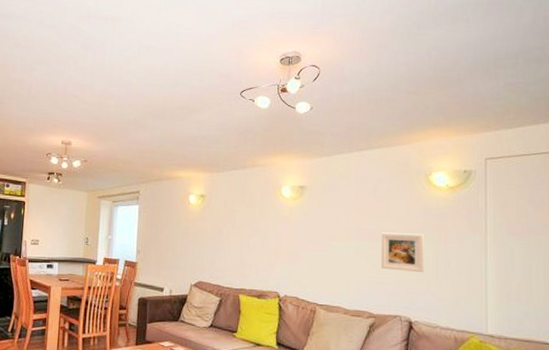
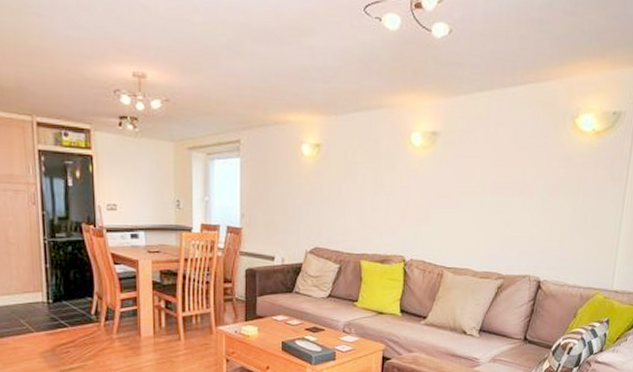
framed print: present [381,232,424,272] -> none [515,185,563,228]

